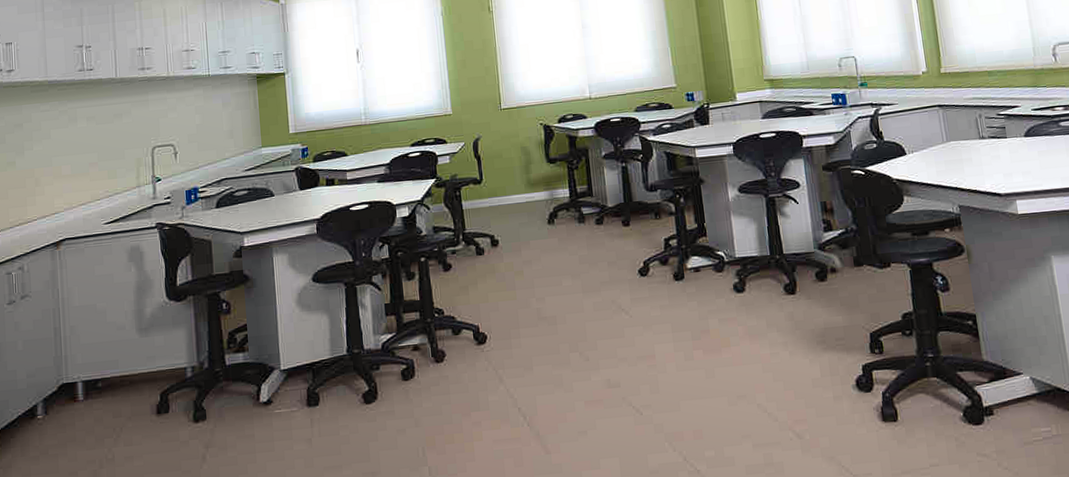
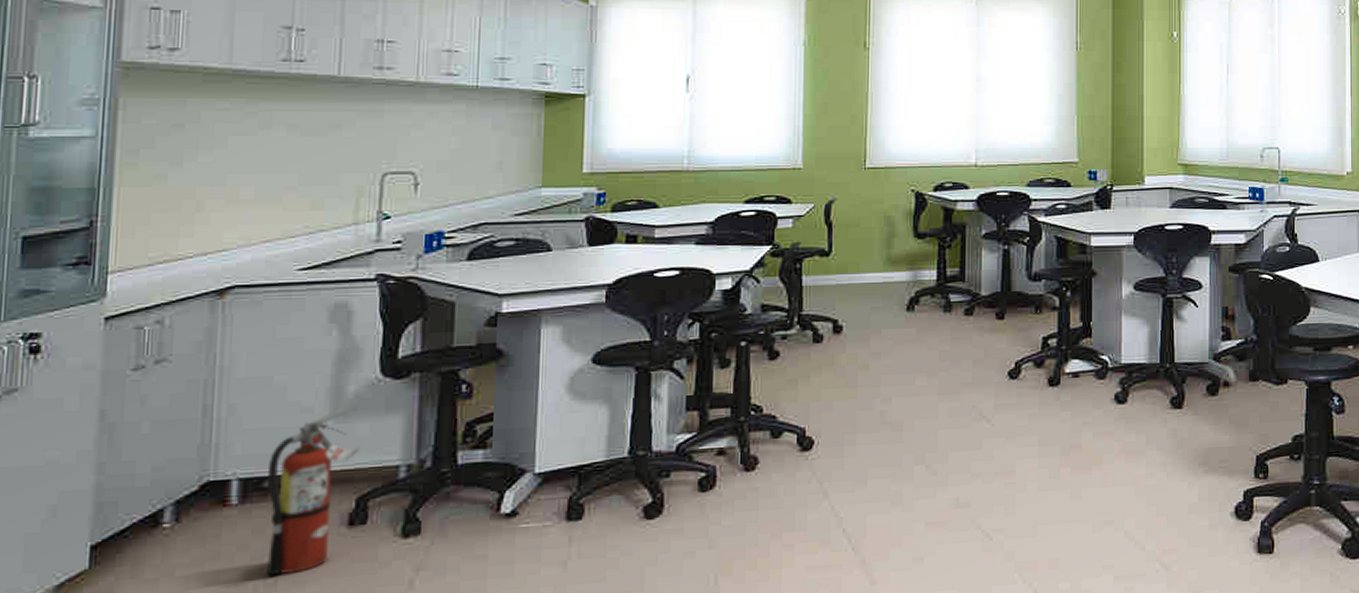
fire extinguisher: none [100,324,159,453] -> present [265,407,361,576]

